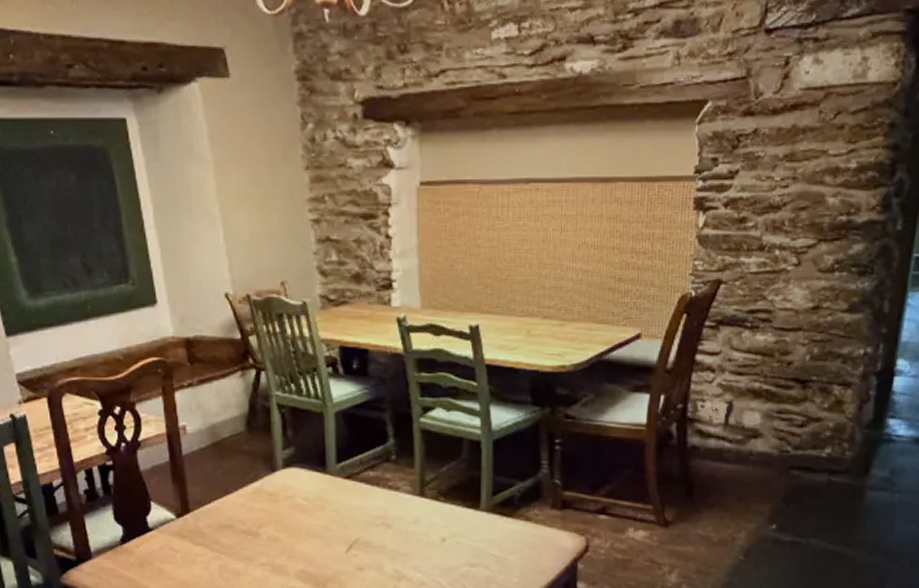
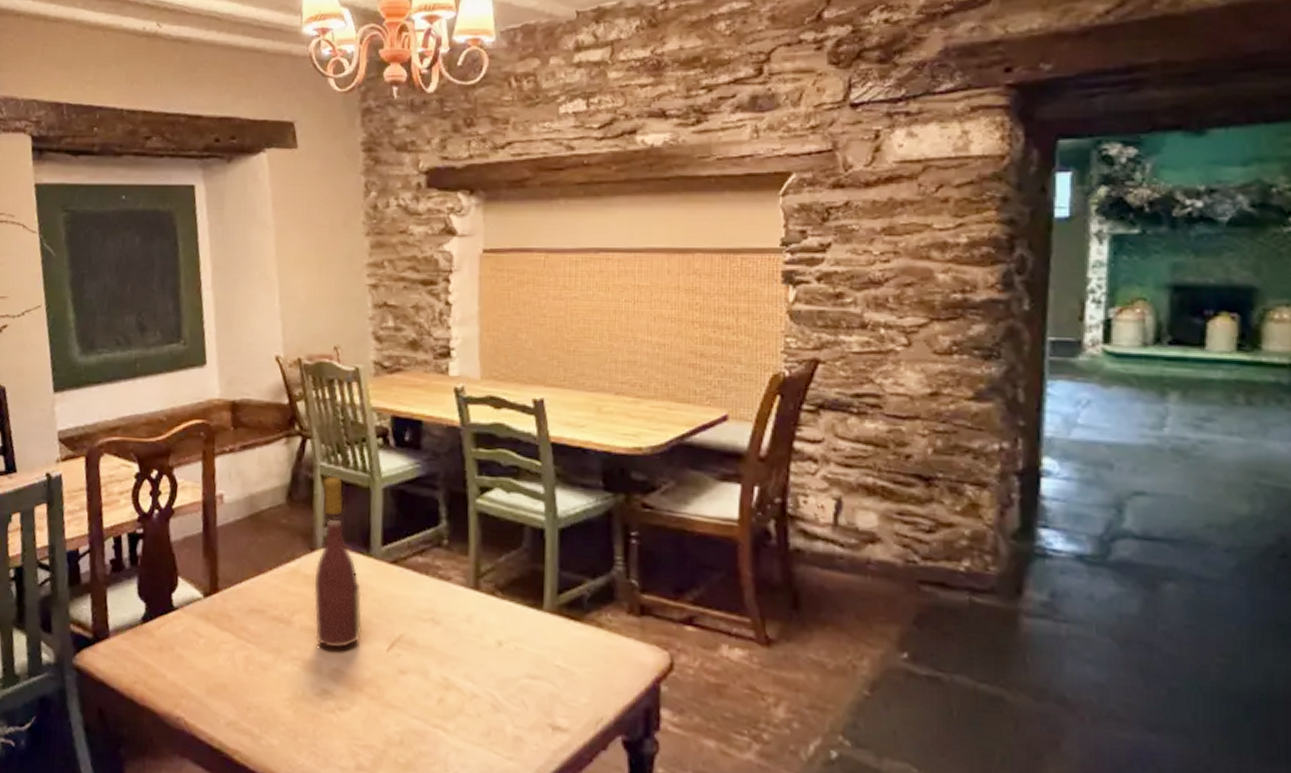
wine bottle: none [277,404,322,553] -> present [313,476,362,649]

